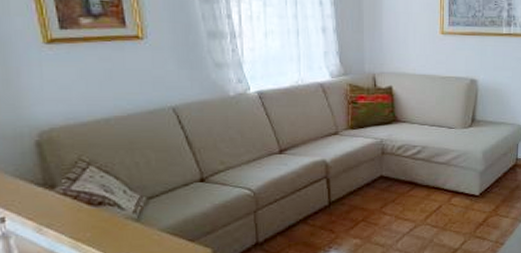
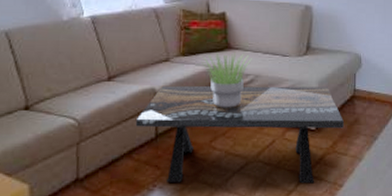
coffee table: none [309,156,506,245] -> present [135,85,344,184]
potted plant: none [369,126,419,178] -> present [201,53,252,108]

